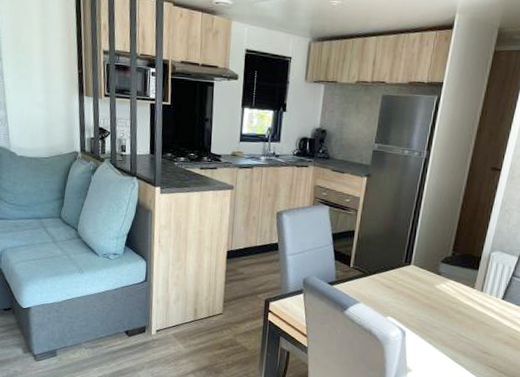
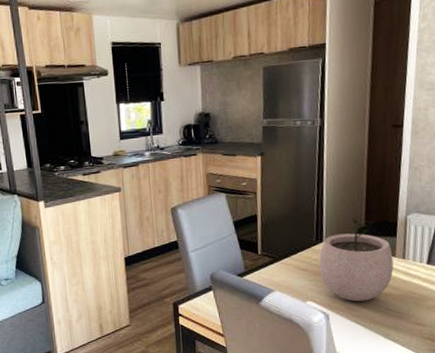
plant pot: none [403,246,472,325] -> present [319,217,394,302]

